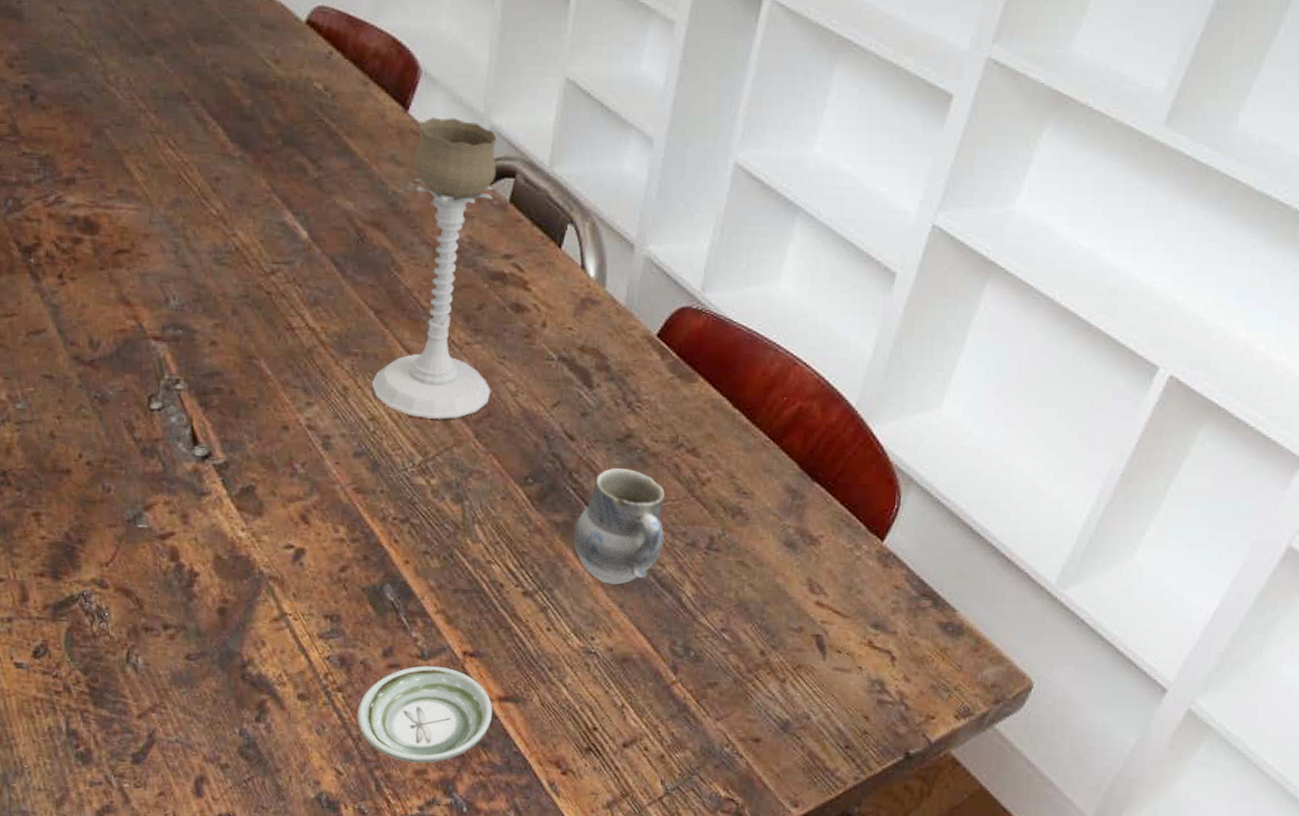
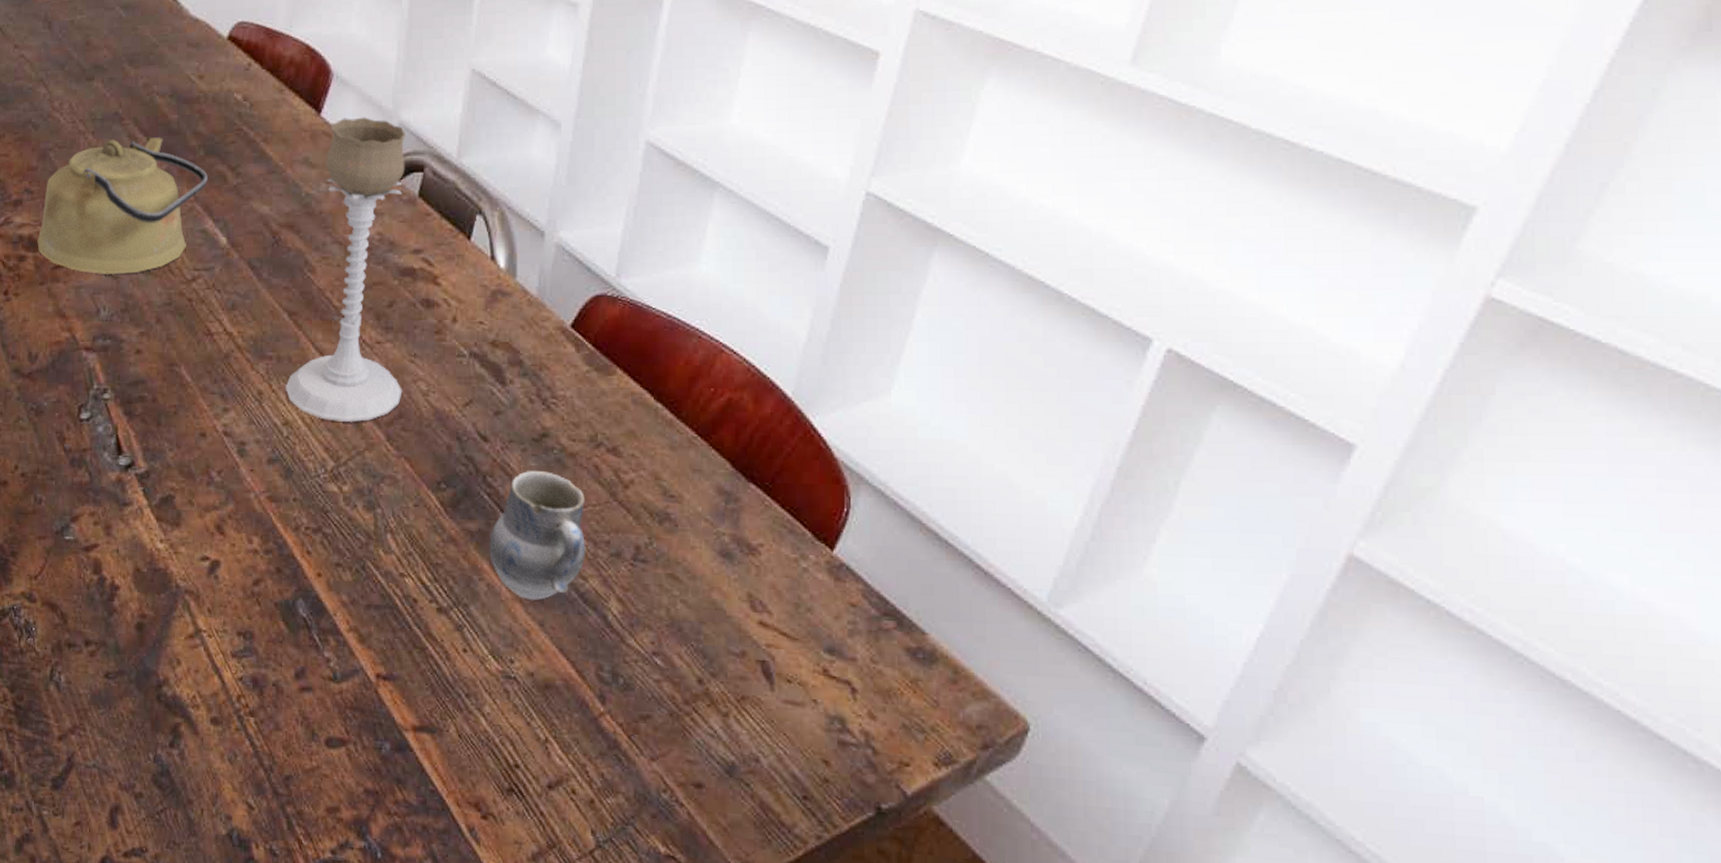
kettle: none [94,120,286,264] -> present [37,137,208,275]
saucer: present [358,665,493,764] -> none [270,689,408,800]

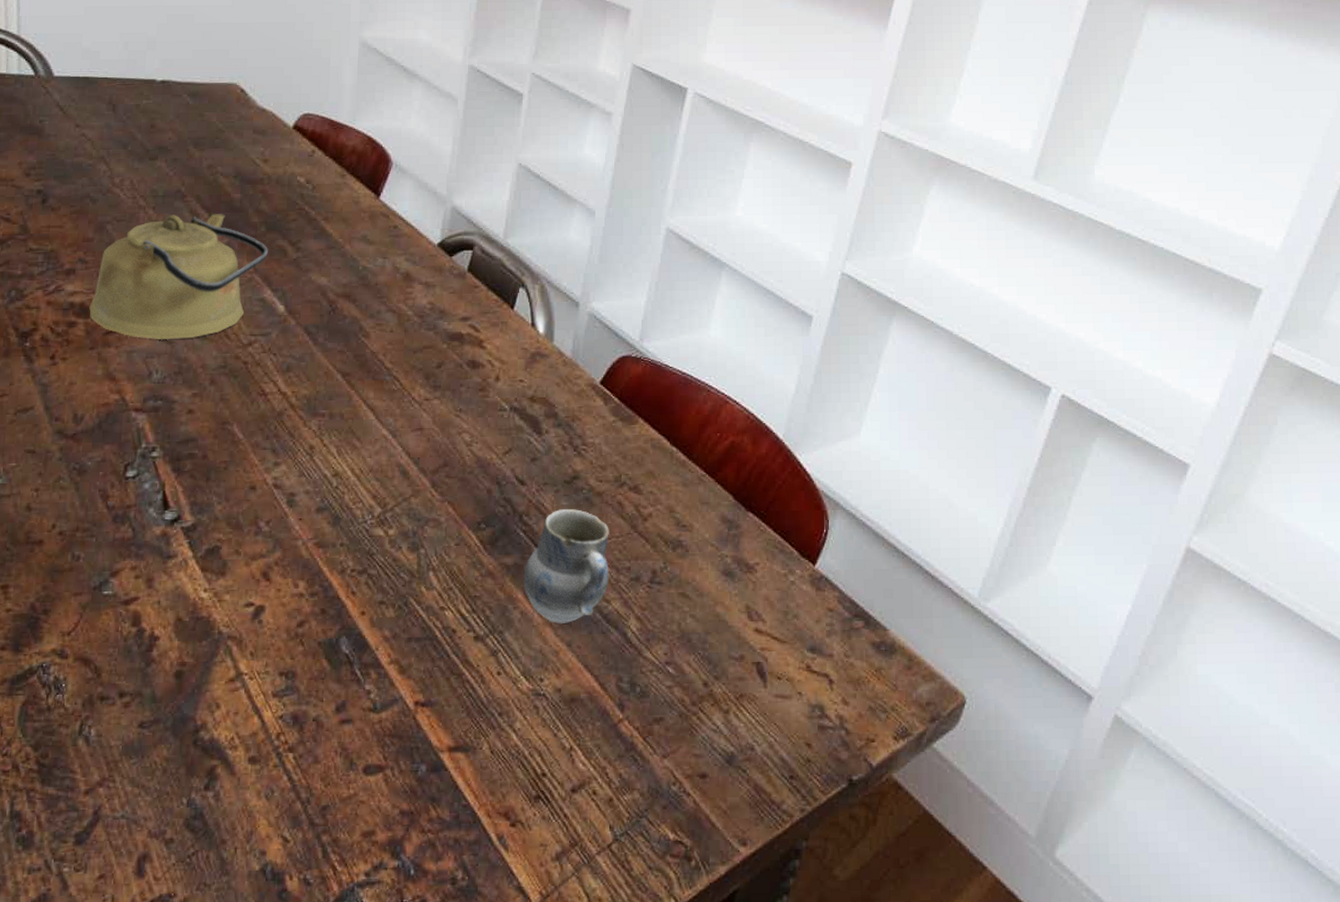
candle holder: present [286,117,405,422] -> none [337,201,457,471]

